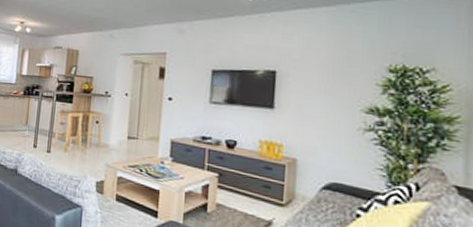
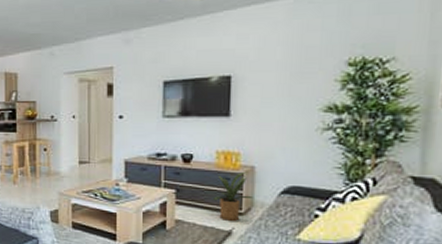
house plant: none [249,163,296,213] -> present [206,171,254,222]

